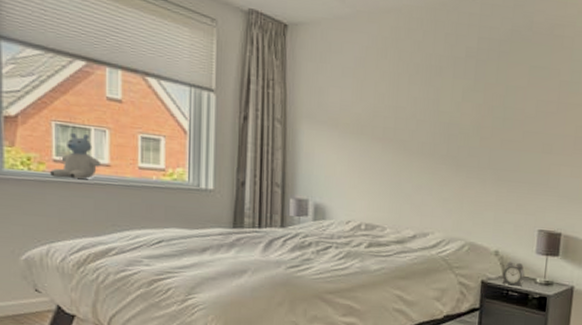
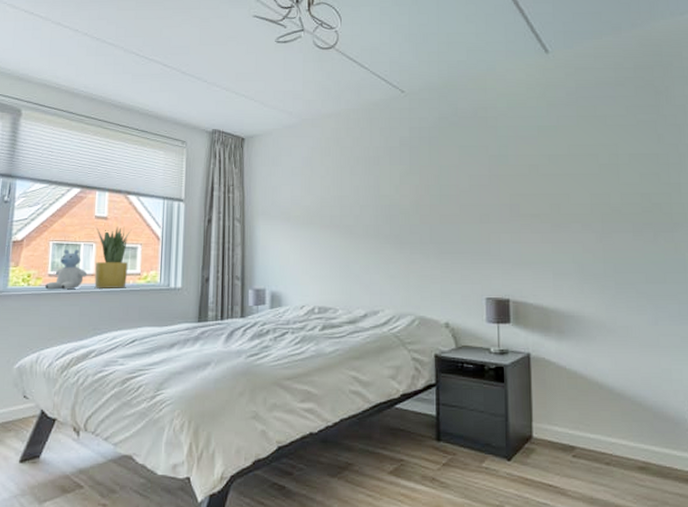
planter: none [109,111,153,184] -> present [94,226,132,288]
alarm clock: present [502,261,525,286] -> none [455,333,479,357]

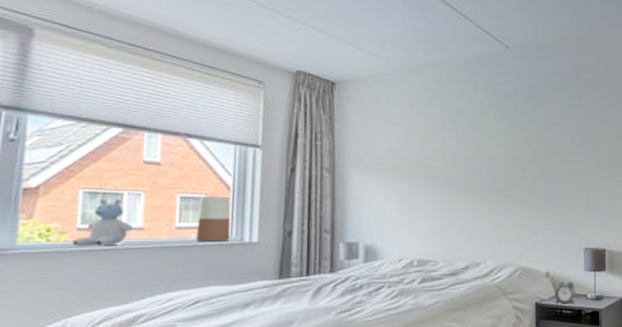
planter: present [94,226,132,288] -> none [143,173,193,244]
vase: none [134,246,160,287] -> present [196,196,231,242]
alarm clock: none [455,333,479,357] -> present [555,281,577,304]

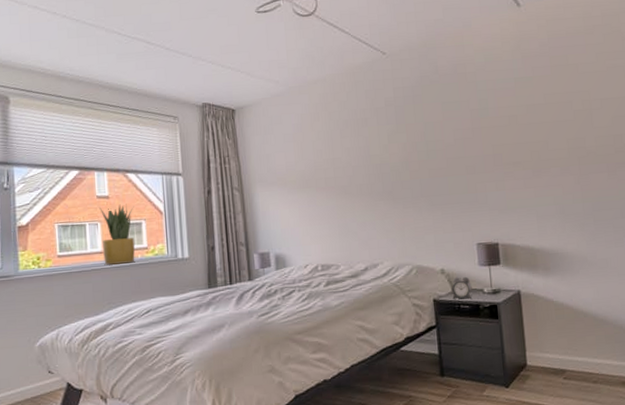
stuffed bear: present [73,198,134,247] -> none [56,229,96,270]
planter: none [143,173,193,244] -> present [99,204,135,265]
vase: present [196,196,231,242] -> none [141,220,168,261]

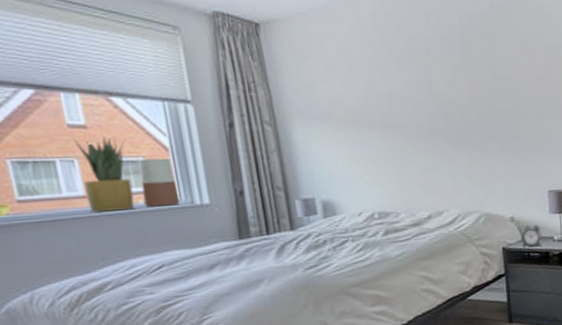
vase: none [141,220,168,261] -> present [138,157,181,207]

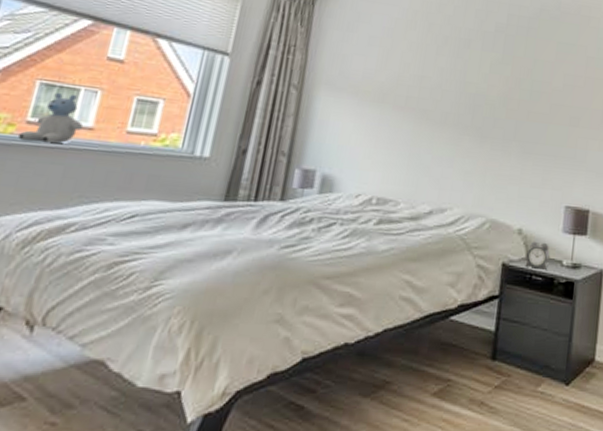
stuffed bear: none [16,166,76,219] -> present [18,92,84,144]
planter: present [73,136,135,213] -> none [90,71,155,150]
vase: present [138,157,181,207] -> none [145,100,189,153]

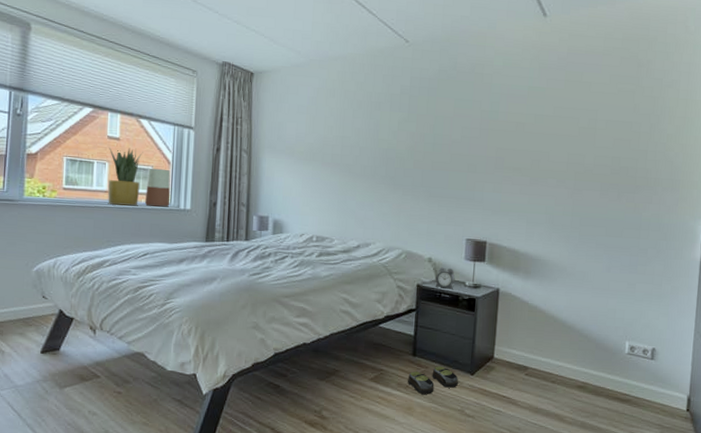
stuffed bear: present [18,92,84,144] -> none [60,165,101,204]
planter: none [90,71,155,150] -> present [108,147,143,206]
vase: none [145,100,189,153] -> present [145,168,171,207]
slippers: none [483,373,550,414] -> present [408,366,458,394]

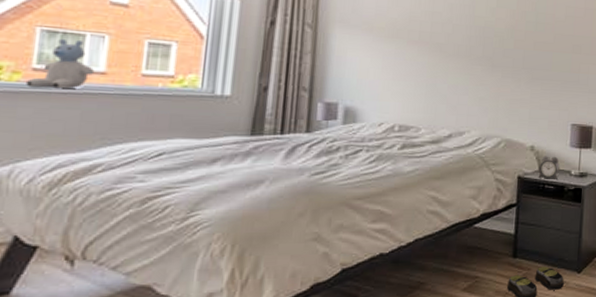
stuffed bear: none [60,165,101,204] -> present [26,38,95,90]
planter: present [108,147,143,206] -> none [105,16,164,92]
vase: present [145,168,171,207] -> none [164,43,204,93]

